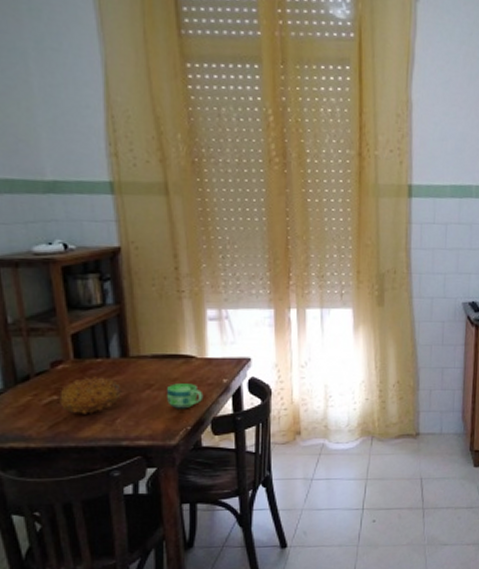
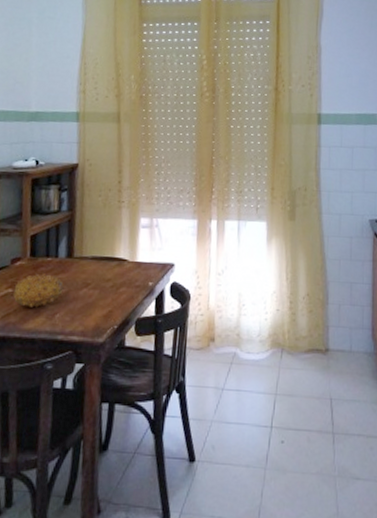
cup: present [167,383,204,409] -> none [100,284,131,309]

